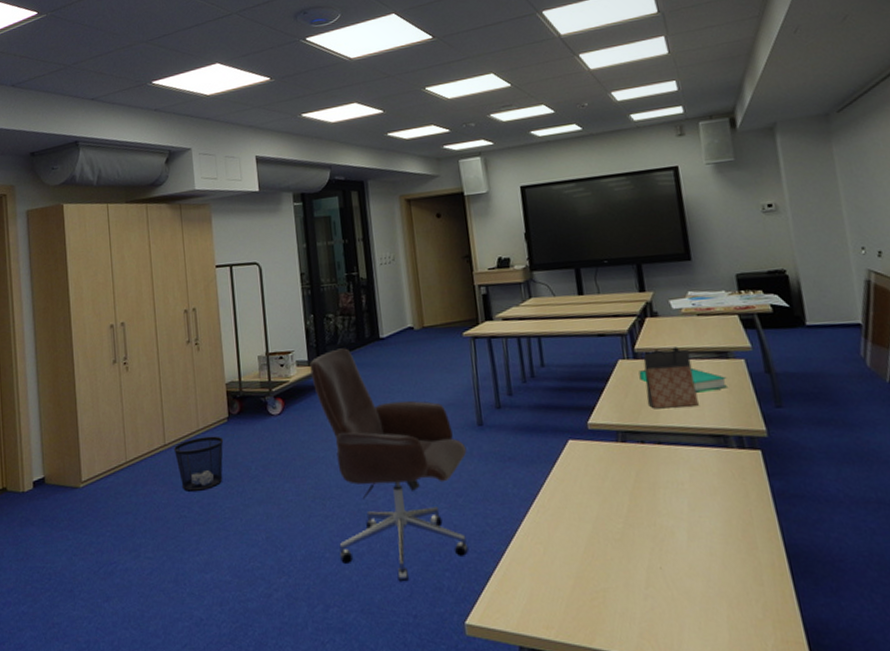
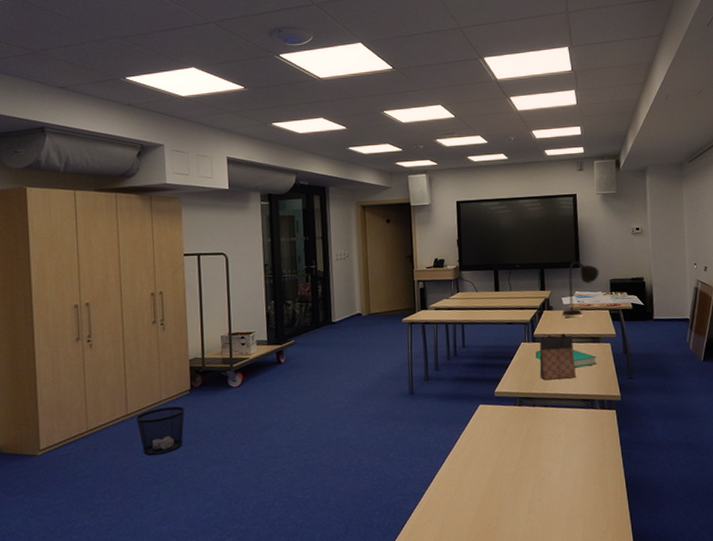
office chair: present [310,348,469,583] -> none [269,330,399,522]
desk lamp: none [671,251,720,325] -> present [561,261,599,317]

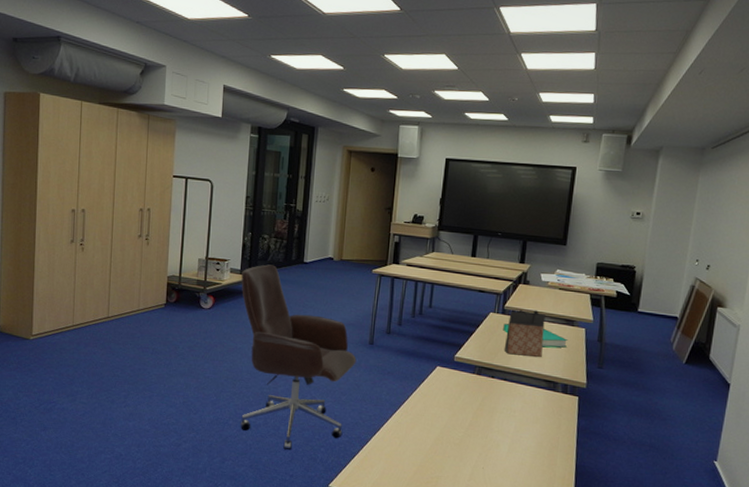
waste bin: present [136,406,185,456] -> none [116,315,159,359]
office chair: none [269,330,399,522] -> present [239,264,357,451]
desk lamp: present [561,261,599,317] -> none [538,237,587,296]

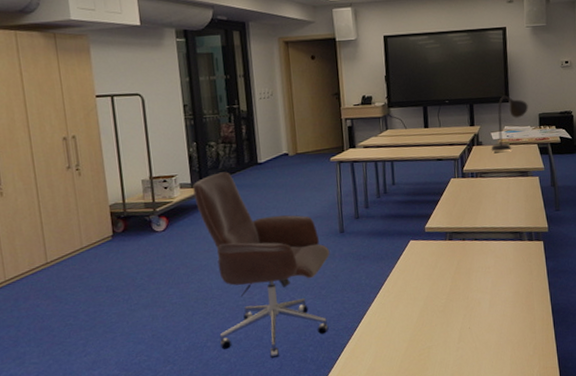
binder: present [503,323,569,348] -> none [465,183,526,202]
bag: present [504,310,546,357] -> none [469,168,505,215]
desk lamp: none [538,237,587,296] -> present [491,95,528,152]

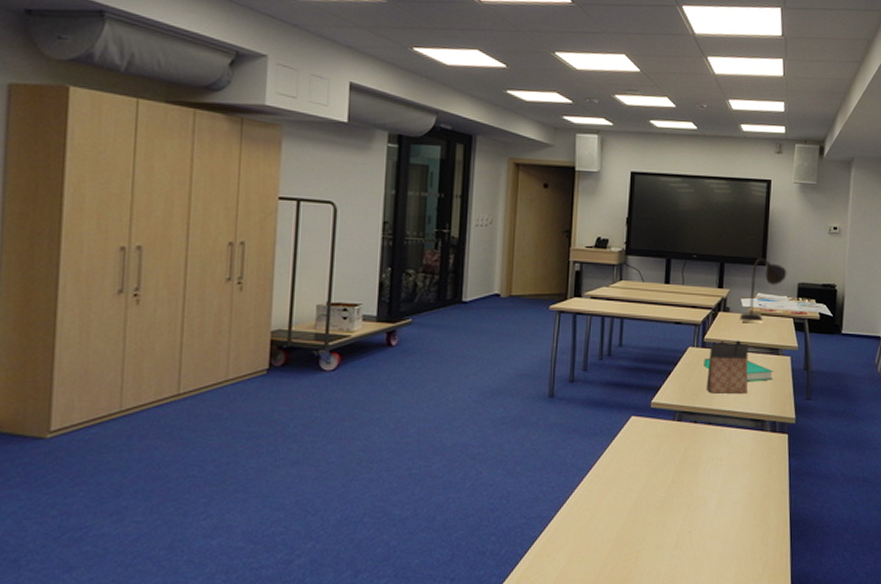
office chair: present [192,172,330,359] -> none [378,307,534,547]
binder: none [465,183,526,202] -> present [704,358,774,382]
bag: none [469,168,505,215] -> present [706,340,749,394]

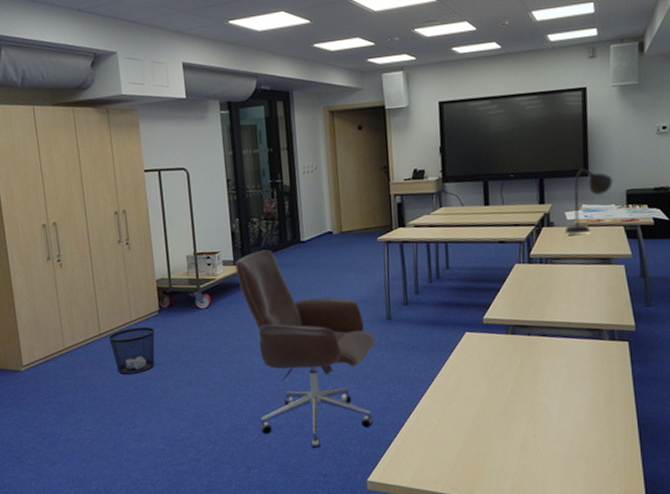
waste bin: none [190,388,259,450] -> present [109,326,155,376]
office chair: none [378,307,534,547] -> present [235,249,376,449]
binder: present [704,358,774,382] -> none [532,271,607,293]
bag: present [706,340,749,394] -> none [536,253,580,307]

